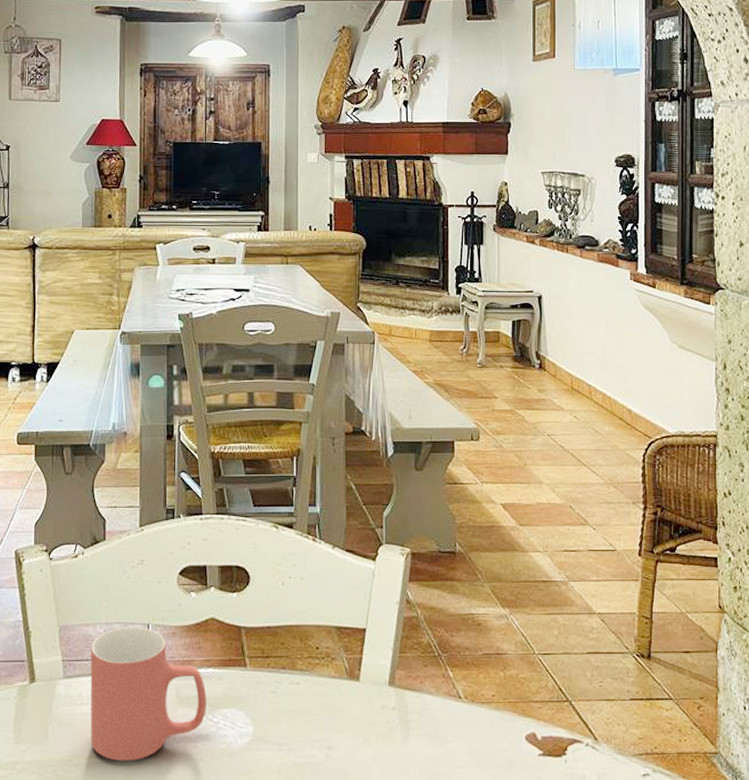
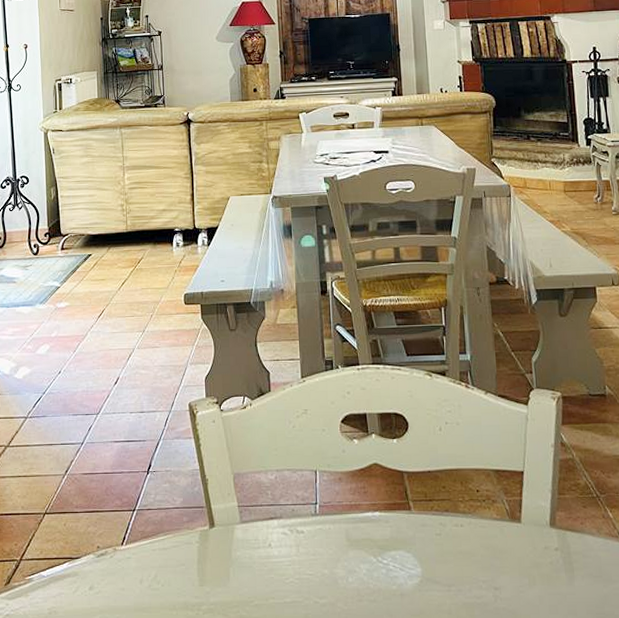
mug: present [90,626,207,761] -> none [264,473,376,602]

